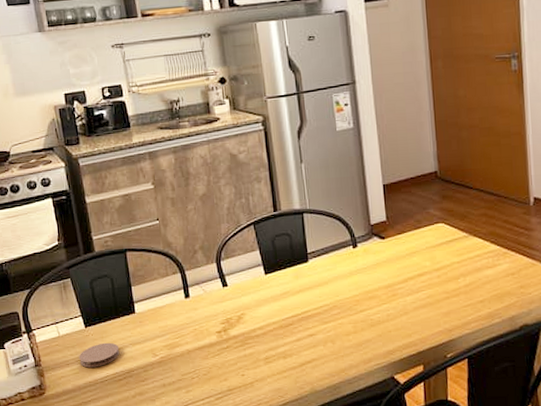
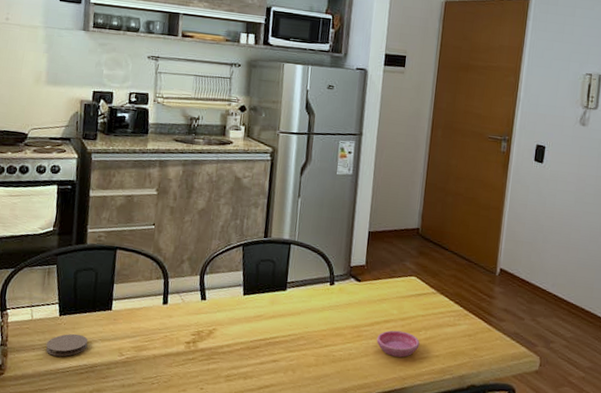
saucer: none [414,282,461,310] -> present [377,330,420,358]

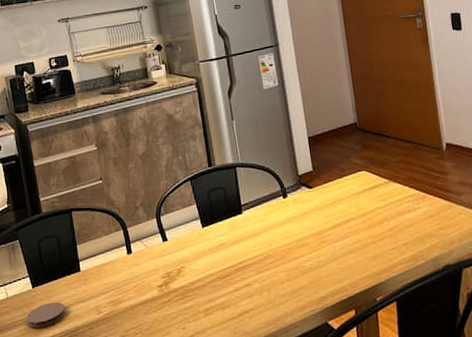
saucer: present [377,330,420,358] -> none [342,227,386,254]

